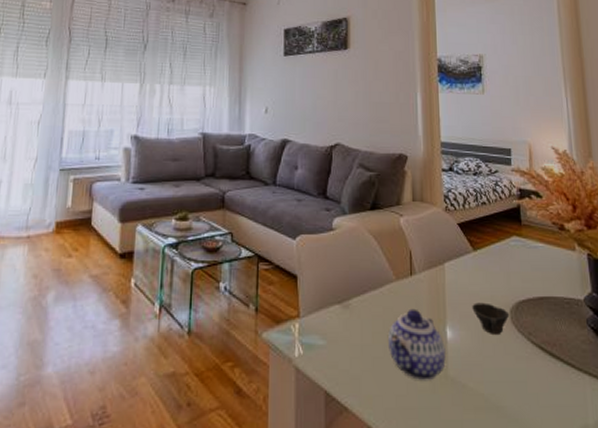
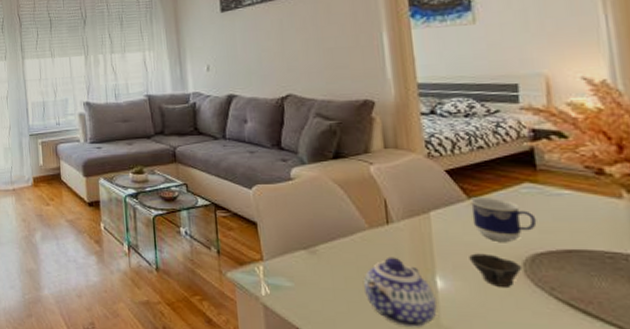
cup: none [475,248,521,291] -> present [470,196,537,242]

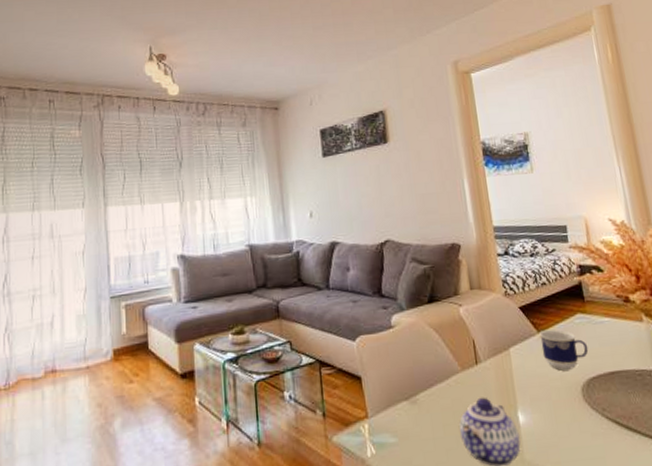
cup: present [469,253,523,289] -> none [542,383,582,415]

